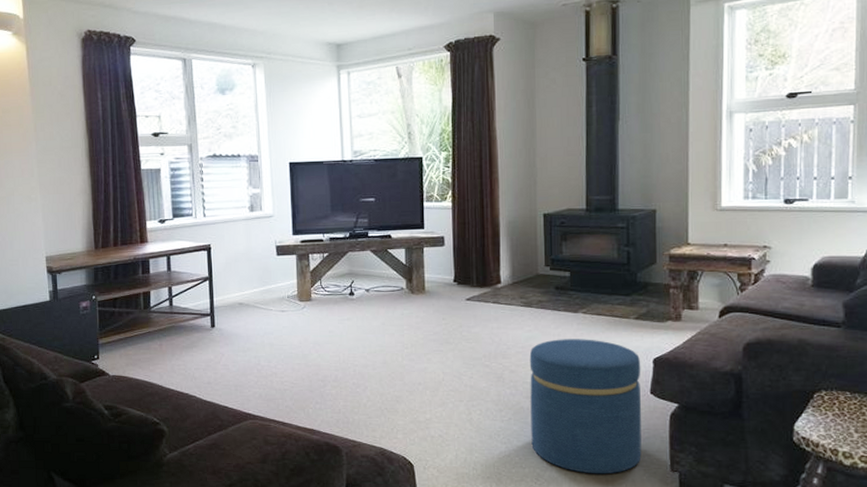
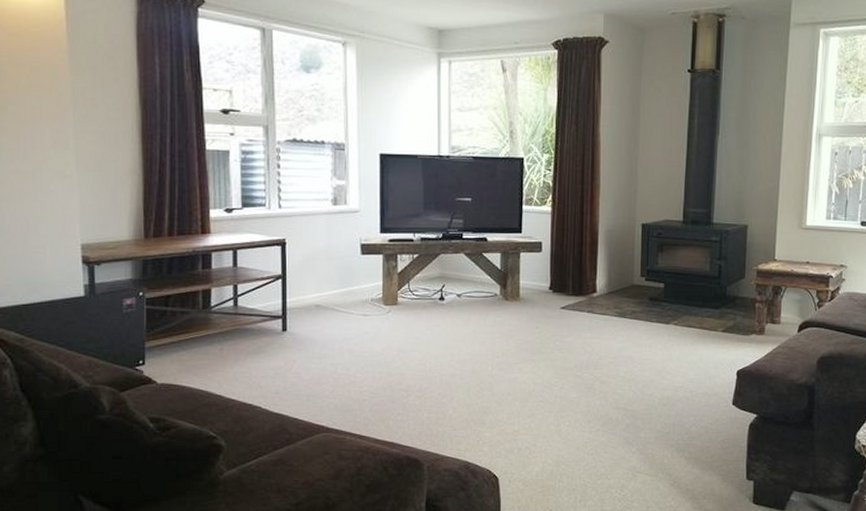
ottoman: present [529,339,642,474] -> none [618,350,726,484]

